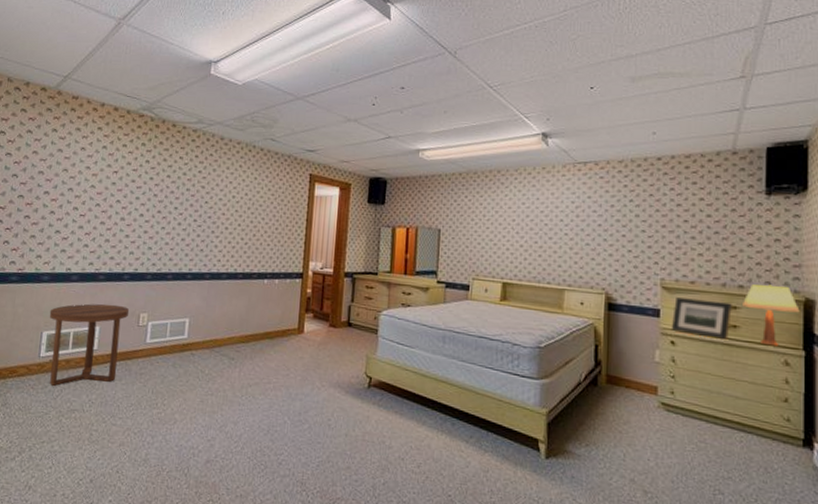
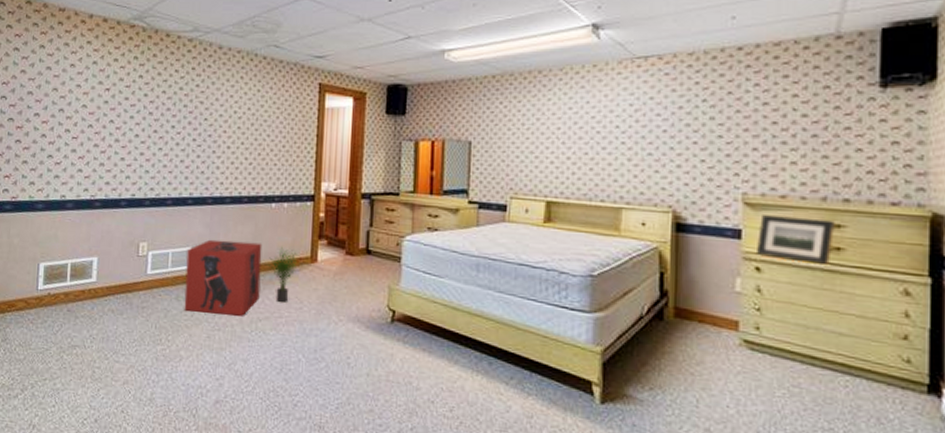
side table: present [49,303,130,386] -> none [45,232,128,320]
storage box: none [180,311,255,382] -> present [184,239,263,316]
potted plant: none [254,318,286,369] -> present [263,246,297,302]
table lamp: present [741,283,800,347] -> none [847,195,925,273]

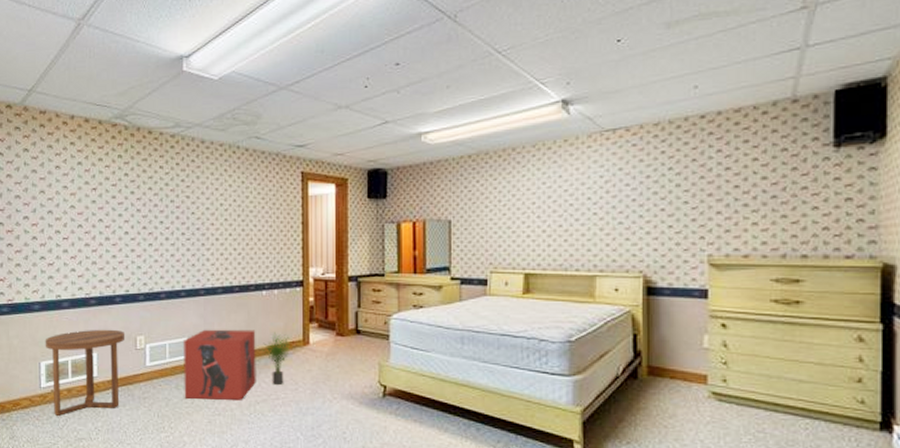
side table: none [45,232,128,320] -> present [45,329,126,416]
picture frame: present [755,215,835,266] -> none [721,275,794,319]

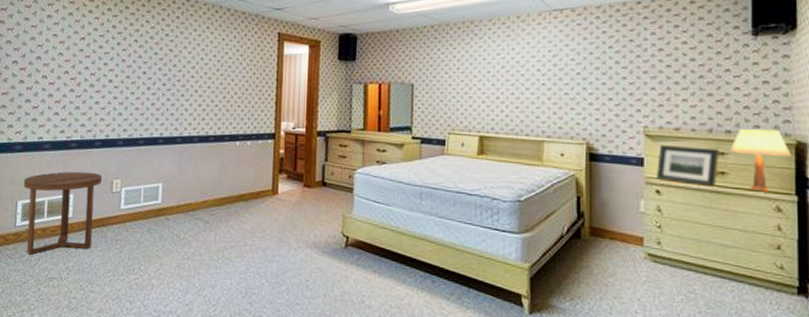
storage box: present [184,329,256,400] -> none [155,175,228,246]
potted plant: present [257,331,290,384] -> none [228,180,260,232]
picture frame: none [721,275,794,319] -> present [655,145,719,188]
table lamp: none [805,250,877,321] -> present [729,127,791,192]

